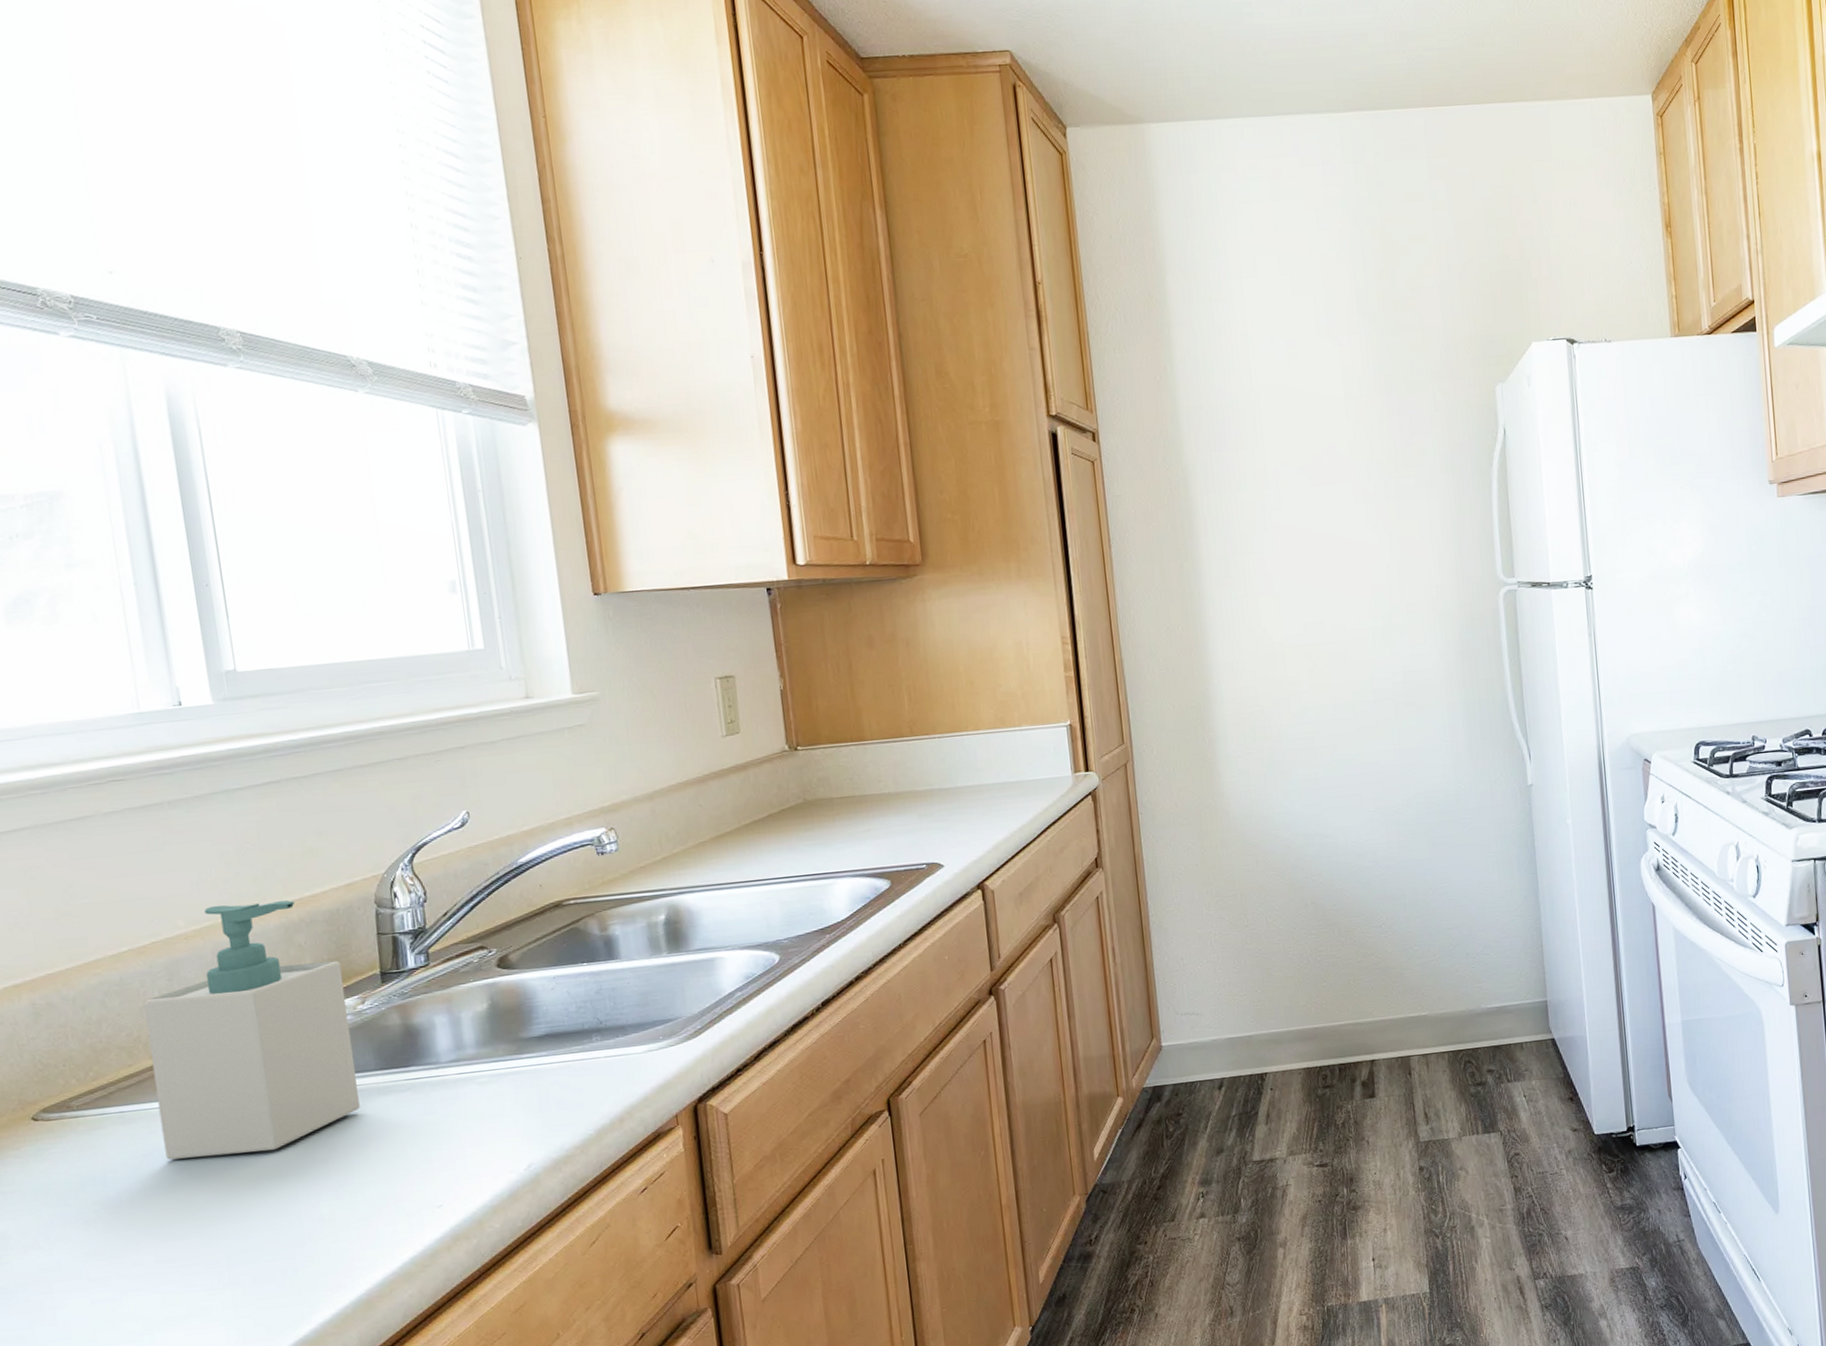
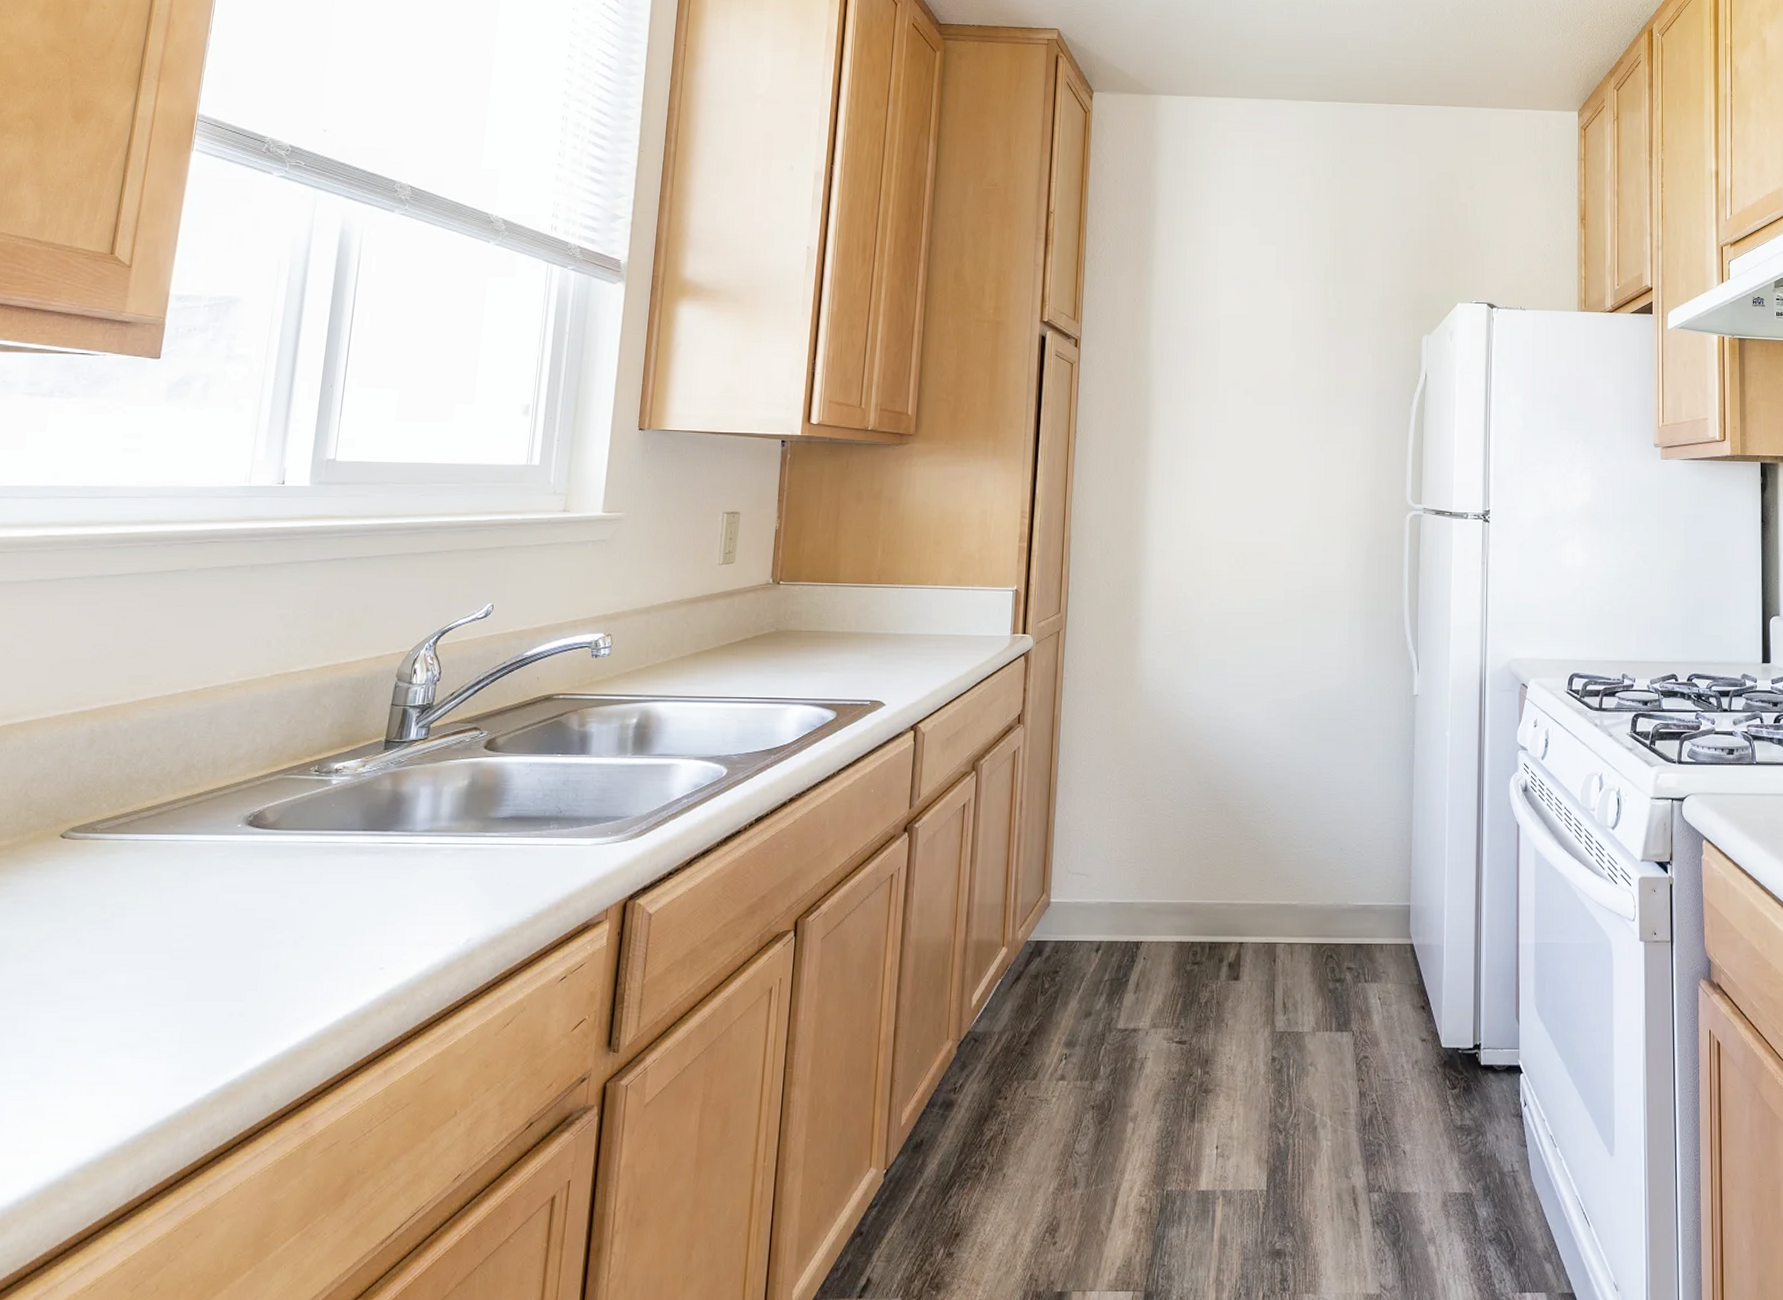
soap bottle: present [143,900,360,1160] -> none [162,661,354,894]

